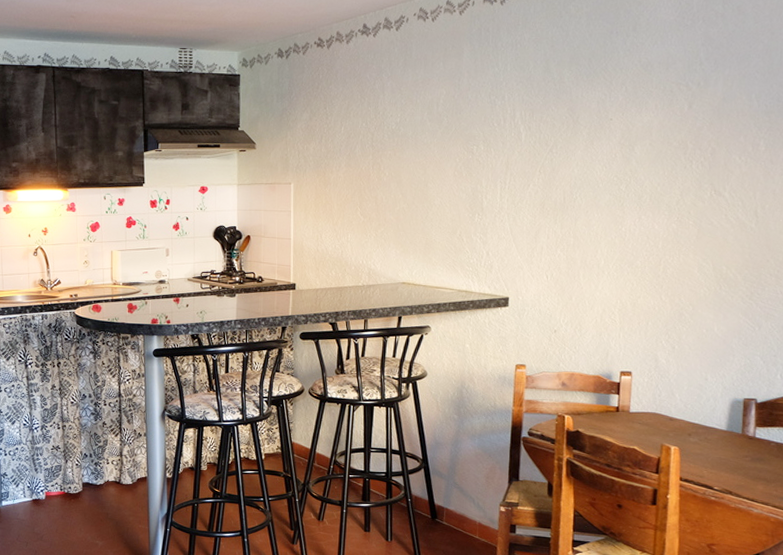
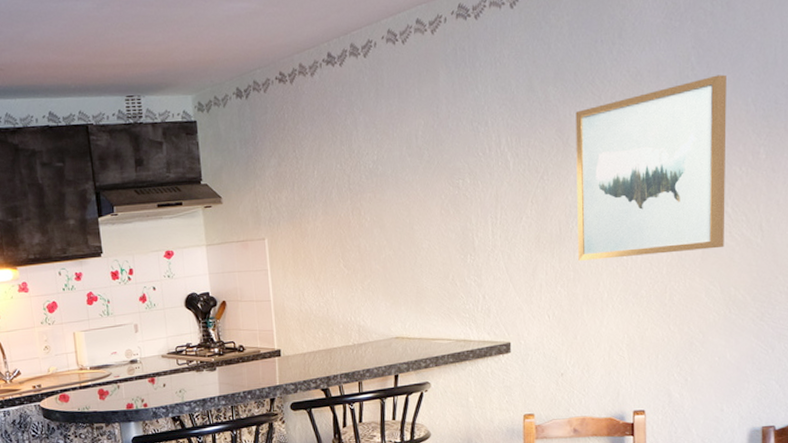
wall art: none [579,71,733,230] -> present [575,74,727,261]

